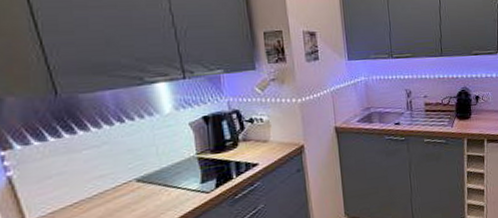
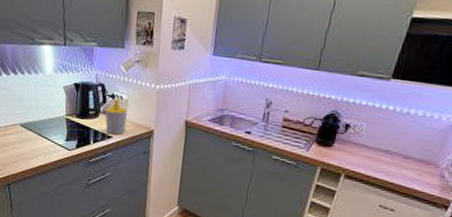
soap bottle: none [245,121,272,162] -> present [105,98,127,135]

